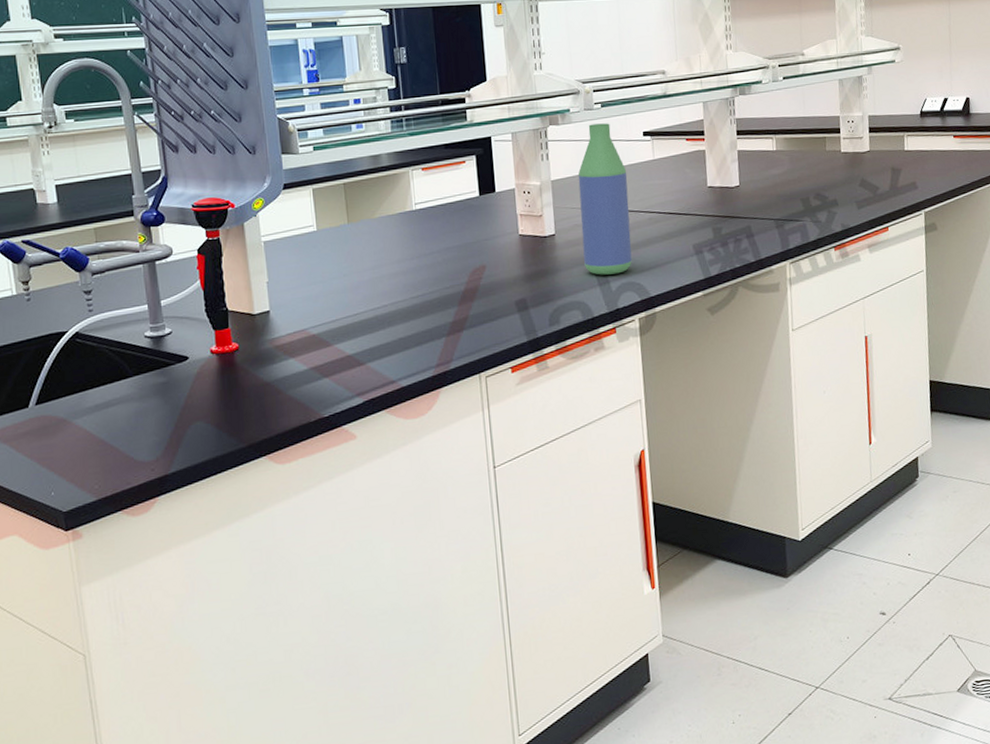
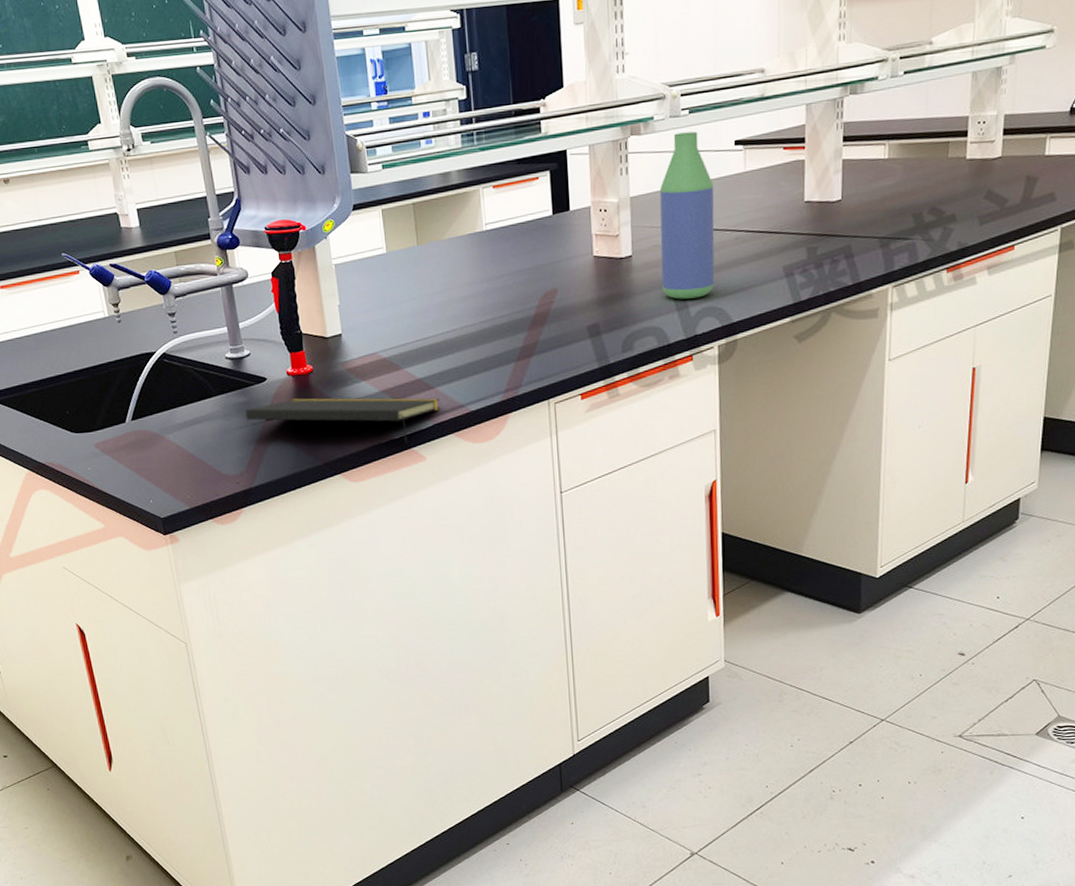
notepad: none [164,374,371,422] -> present [245,398,440,444]

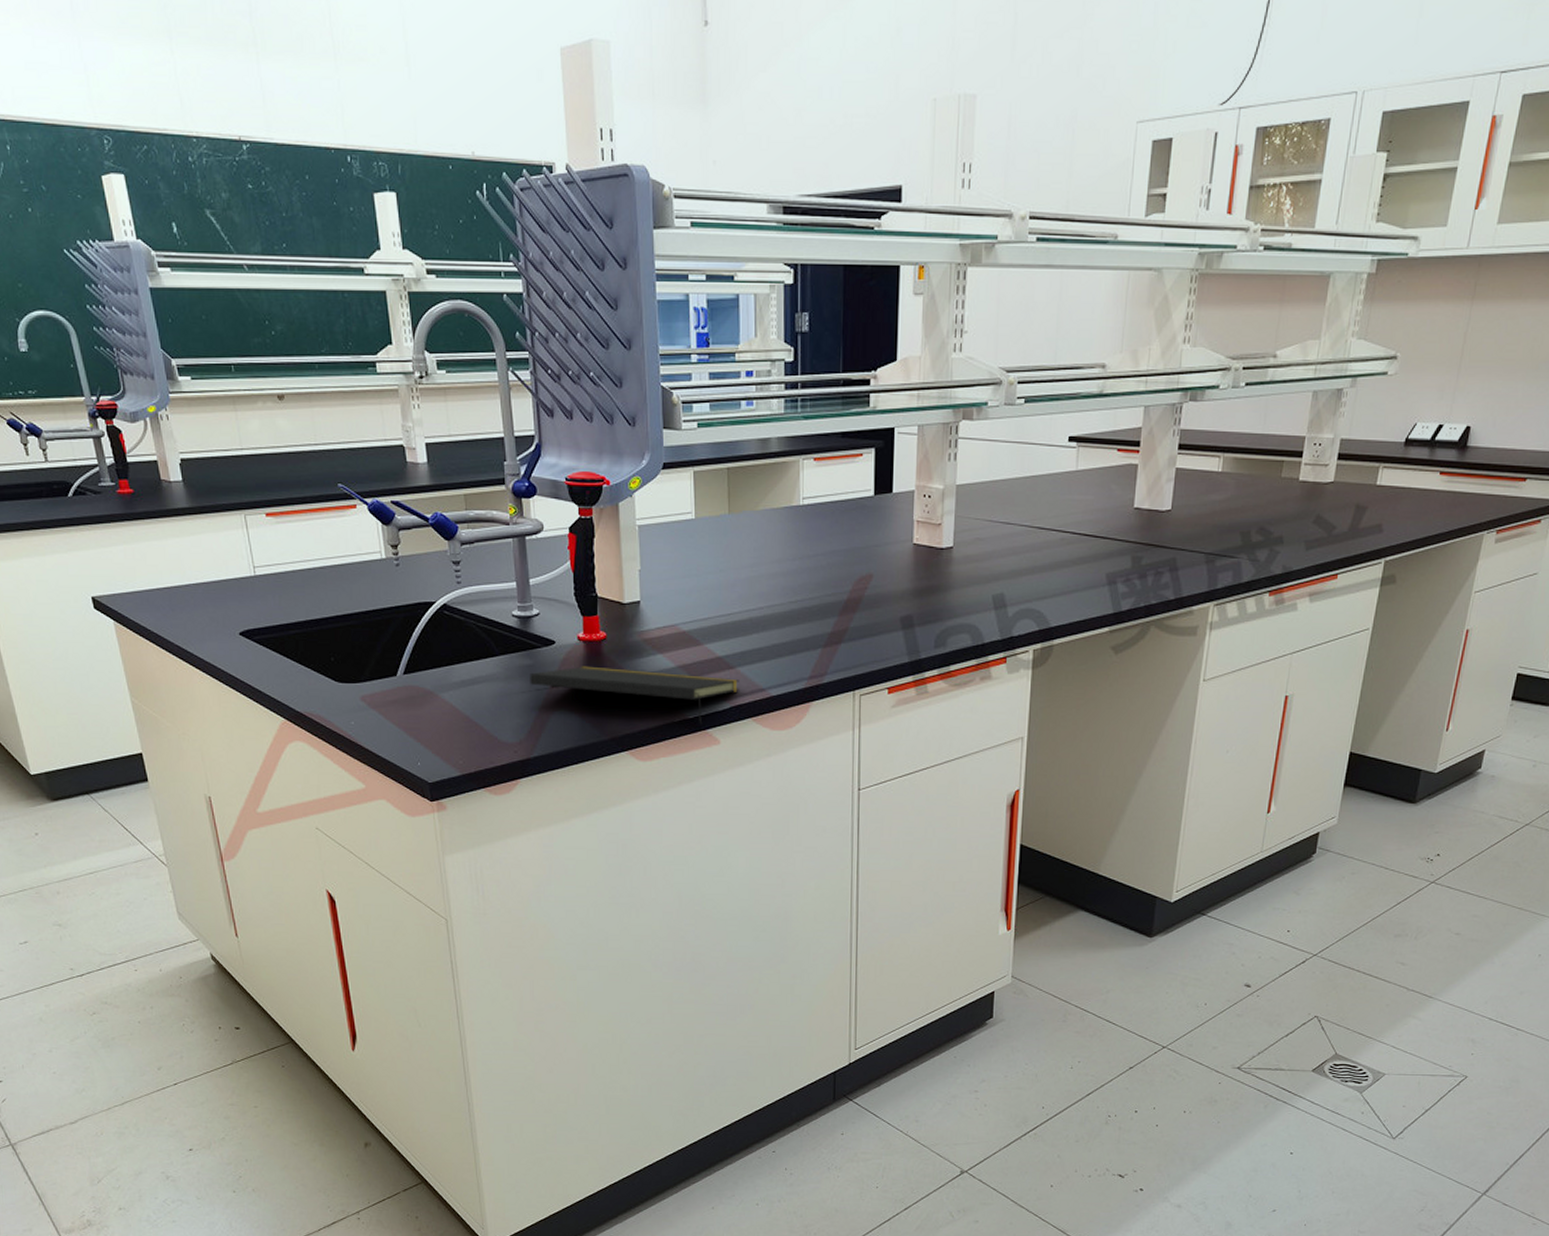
bottle: present [659,131,715,299] -> none [981,422,1044,598]

